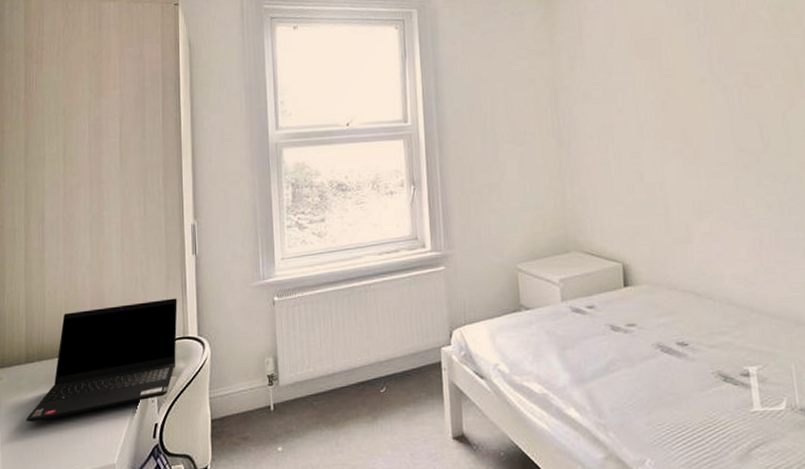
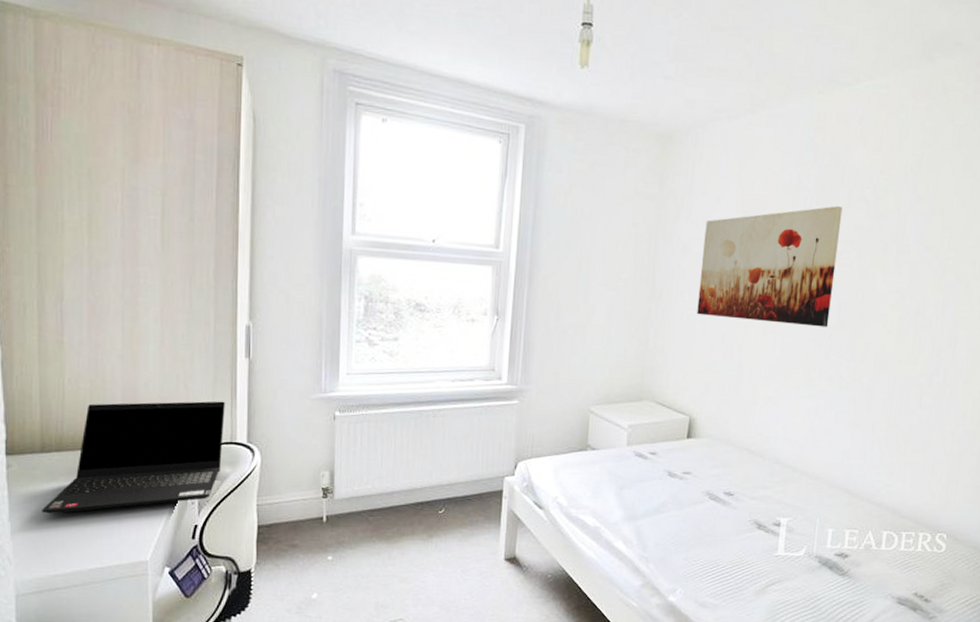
wall art: none [601,30,753,158] -> present [697,206,843,327]

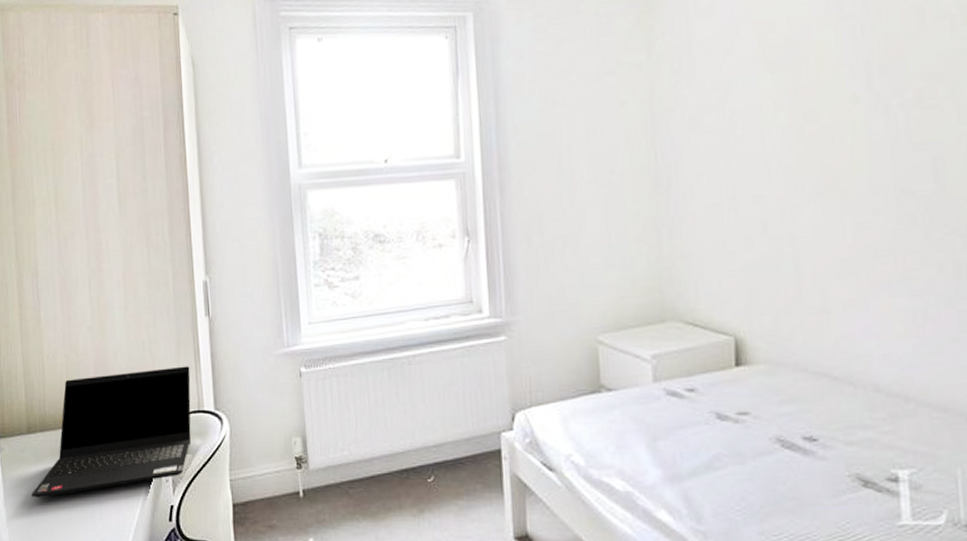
wall art: present [697,206,843,327] -> none [716,30,921,203]

